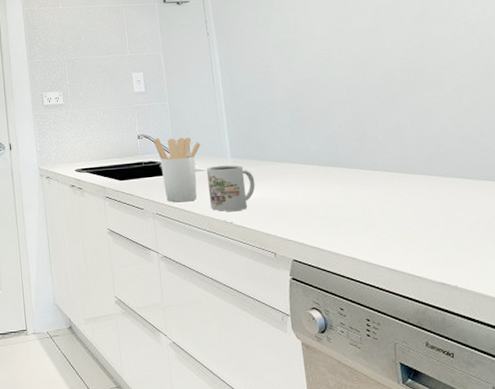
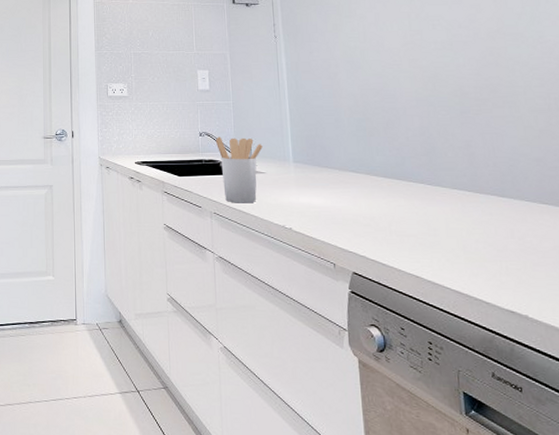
mug: present [207,165,256,211] -> none [268,170,317,216]

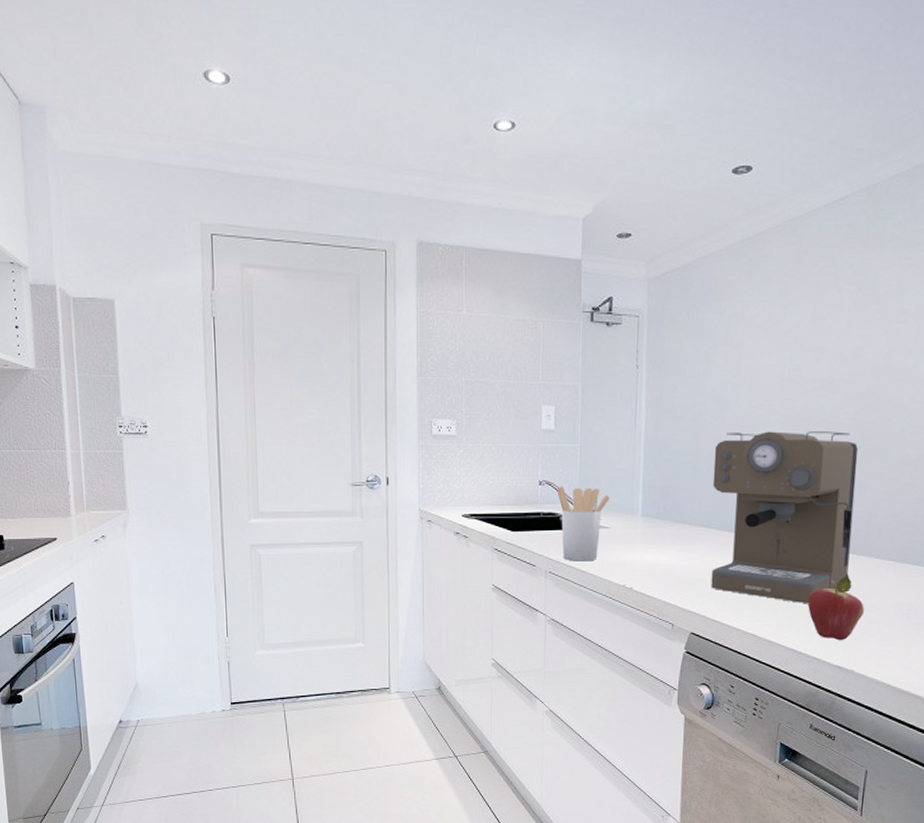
coffee maker: none [352,85,502,245] -> present [711,431,859,603]
fruit: none [465,215,527,284] -> present [807,573,865,641]

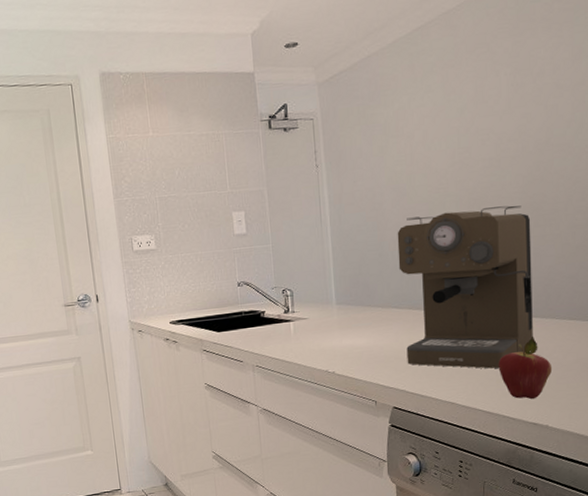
utensil holder: present [556,486,610,562] -> none [254,283,305,353]

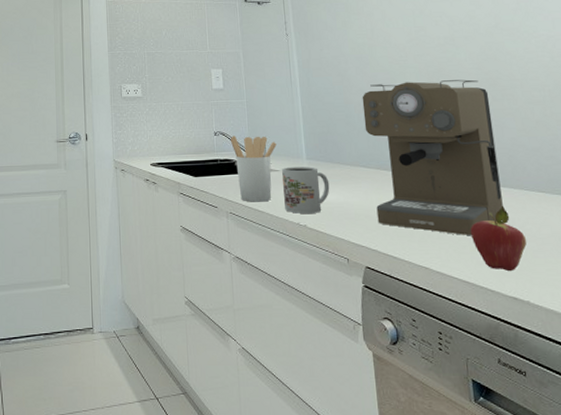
utensil holder: none [254,283,305,353] -> present [230,135,277,202]
mug: none [310,312,360,361] -> present [282,167,330,214]

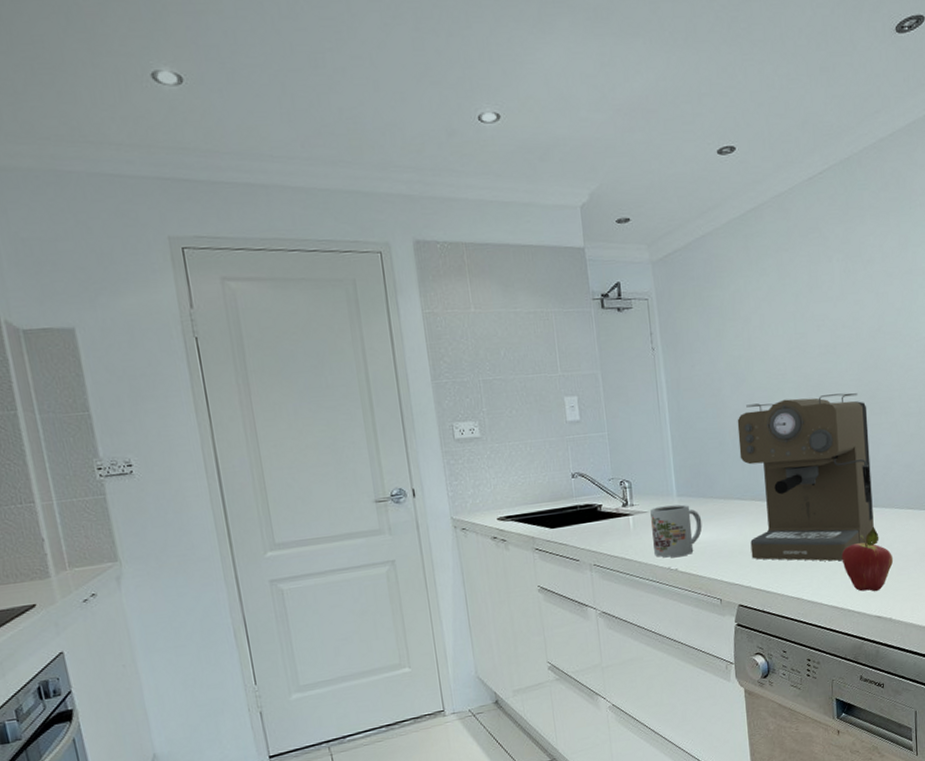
utensil holder: present [230,135,277,202] -> none [590,474,644,550]

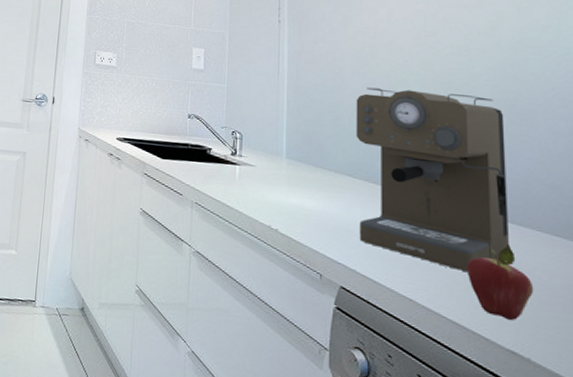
mug: present [650,504,703,558] -> none [256,163,309,219]

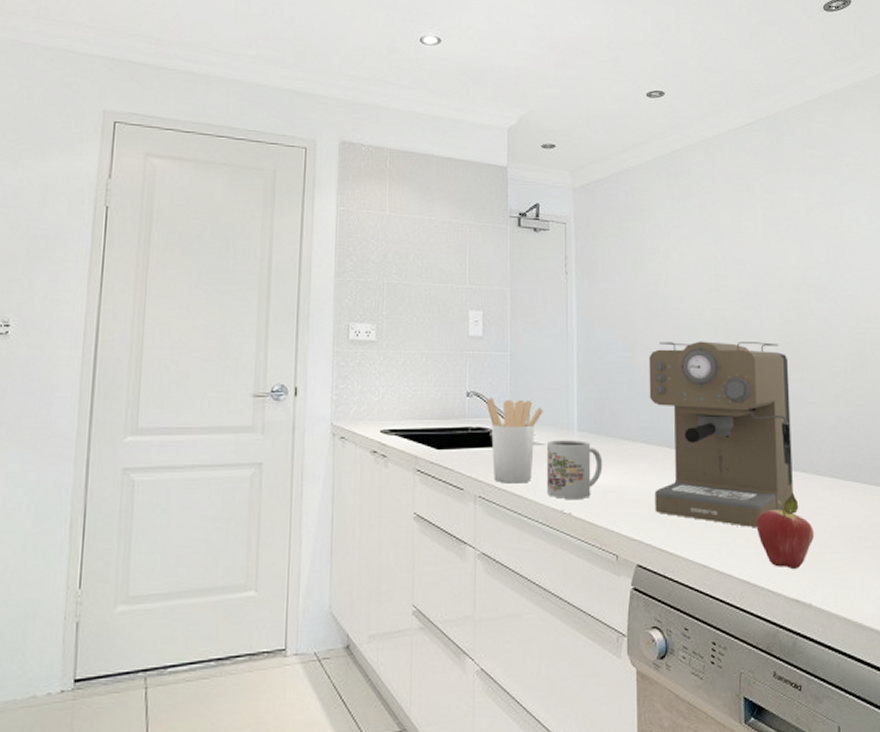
utensil holder: none [204,121,255,197] -> present [486,397,543,484]
mug: none [256,163,309,219] -> present [547,440,603,499]

